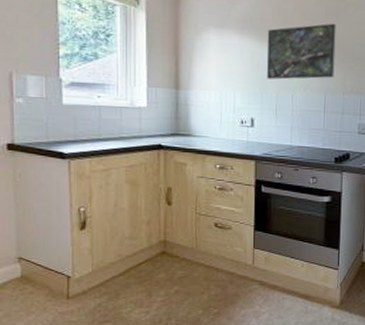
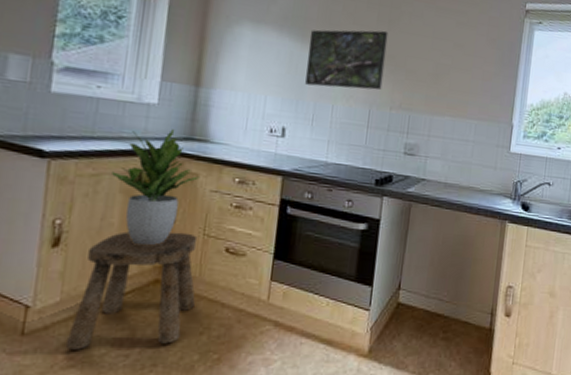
stool: none [100,212,195,308] -> present [65,231,198,350]
potted plant: none [118,127,188,225] -> present [112,129,200,246]

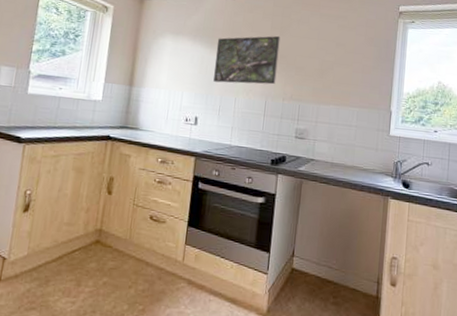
stool: present [65,231,198,350] -> none [29,201,129,295]
potted plant: present [112,129,200,246] -> none [67,120,132,213]

